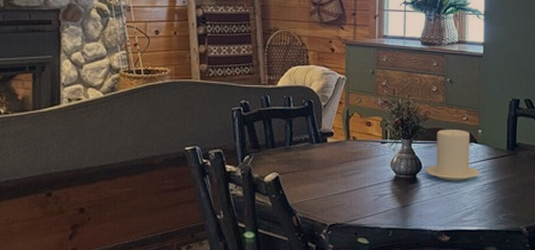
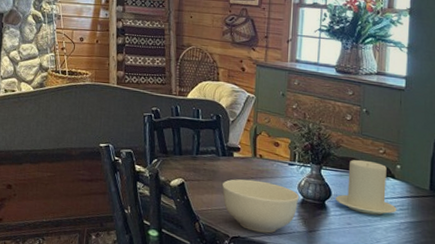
bowl: none [318,163,392,216] -> present [222,179,299,234]

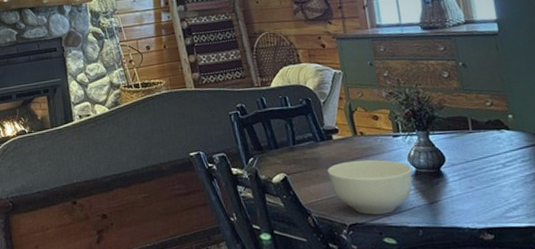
candle: present [336,159,397,215] -> none [451,116,519,173]

